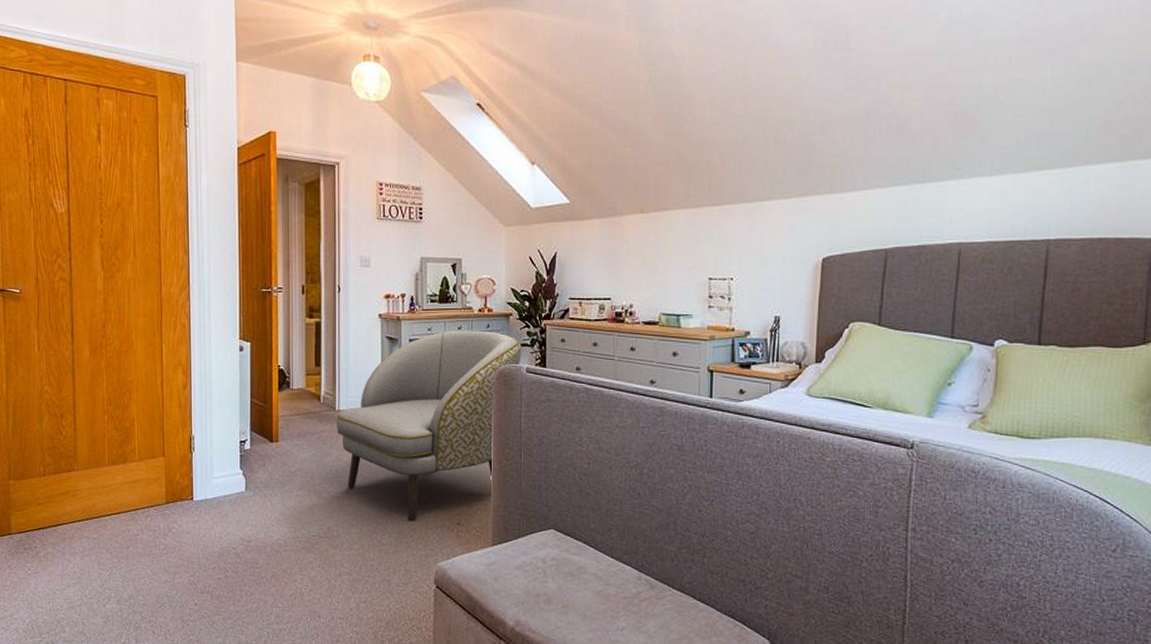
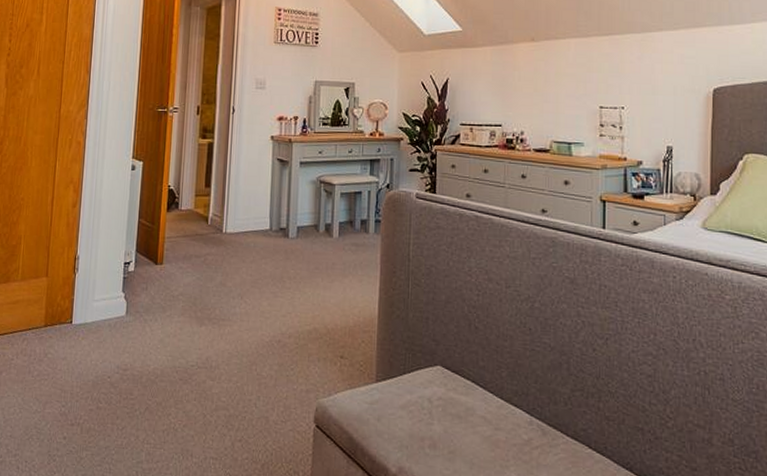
armchair: present [337,330,522,520] -> none [222,154,412,352]

